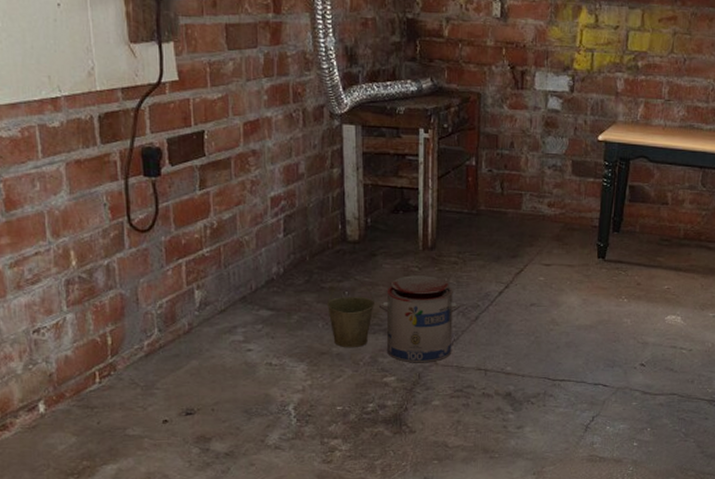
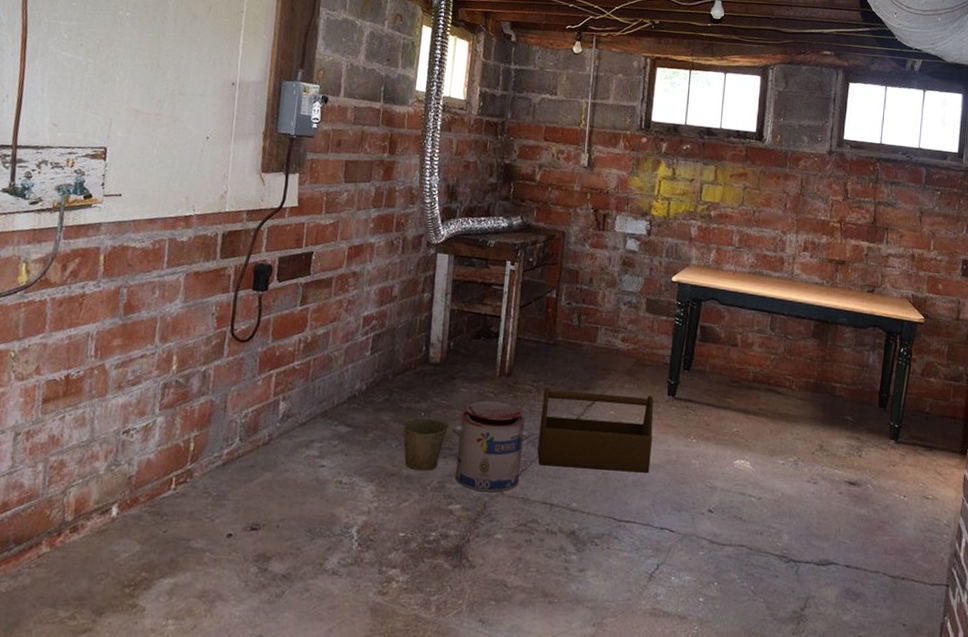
tool box: none [468,258,584,334] -> present [537,387,654,473]

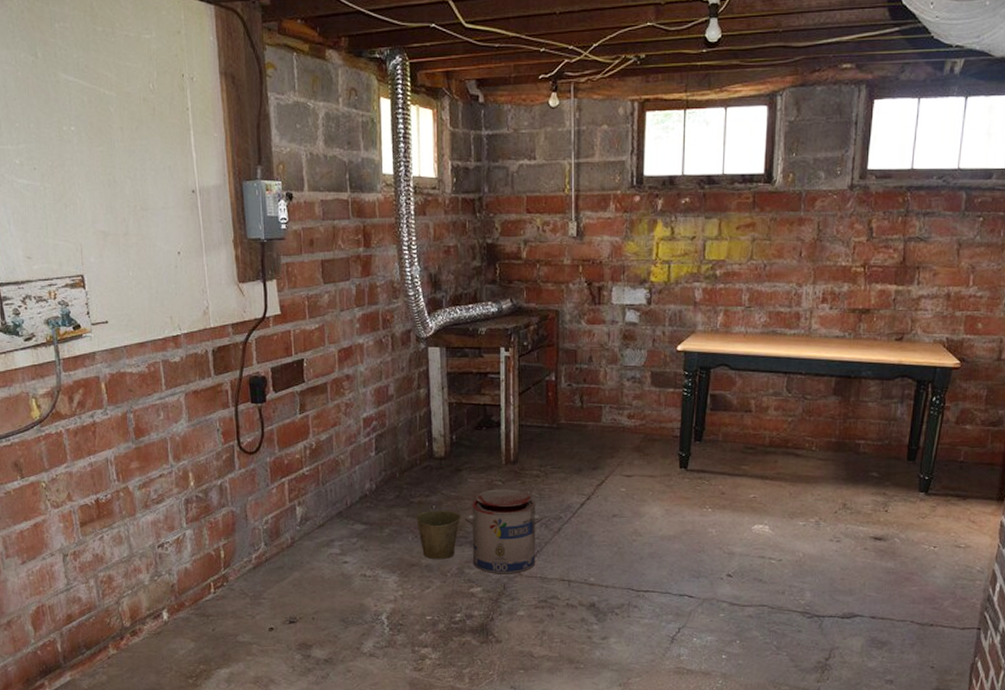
tool box: present [537,387,654,473] -> none [551,470,667,546]

